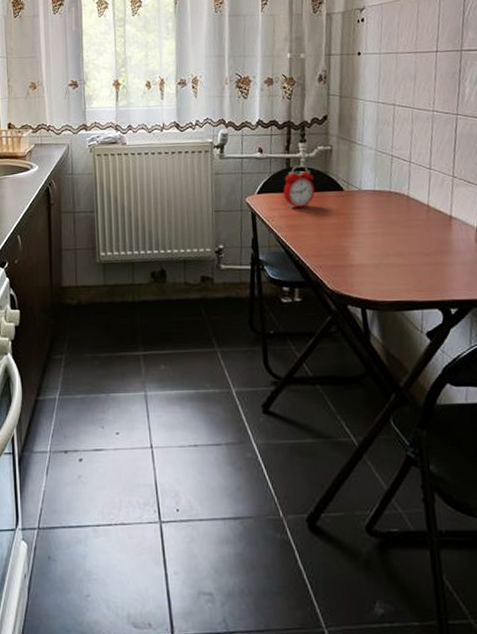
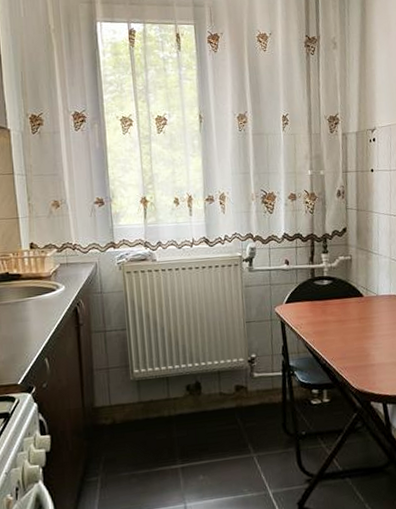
alarm clock: present [283,165,315,208] -> none [309,274,338,315]

